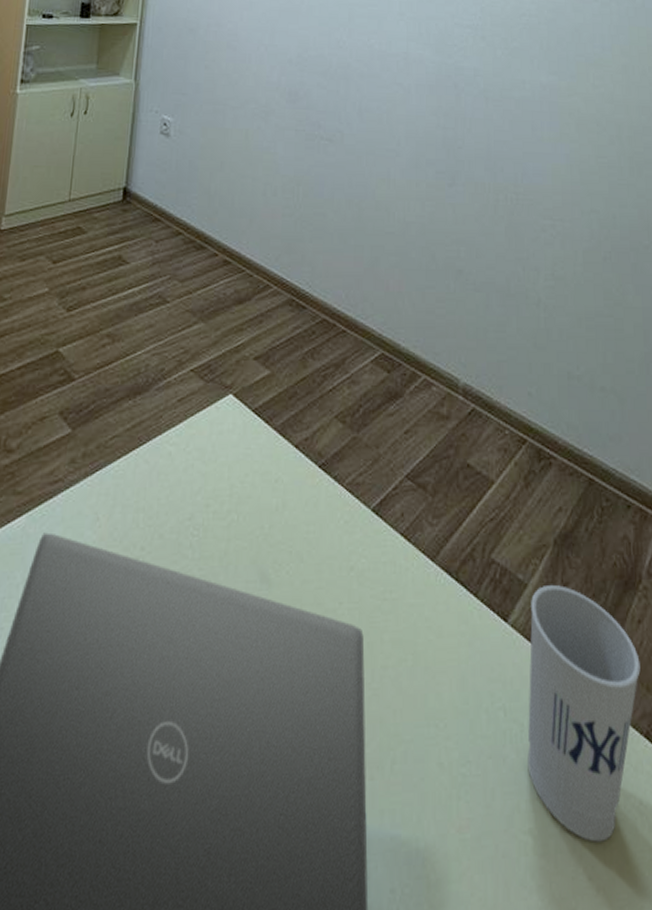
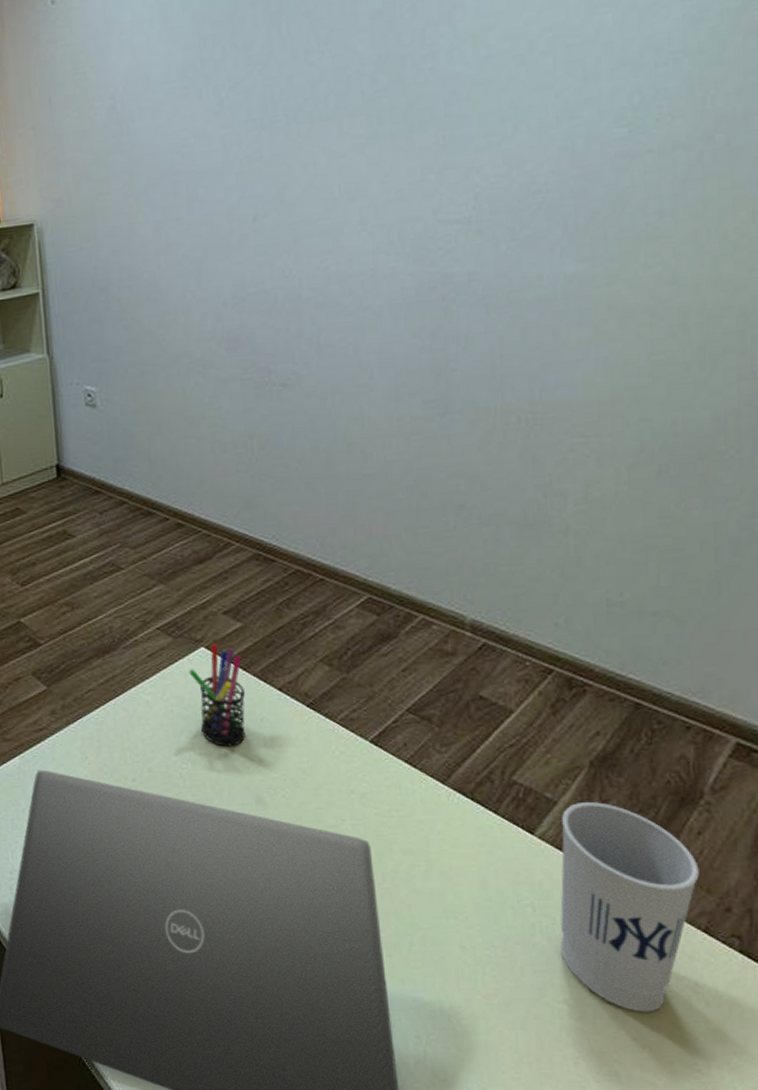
pen holder: none [214,391,265,511] -> present [189,644,246,747]

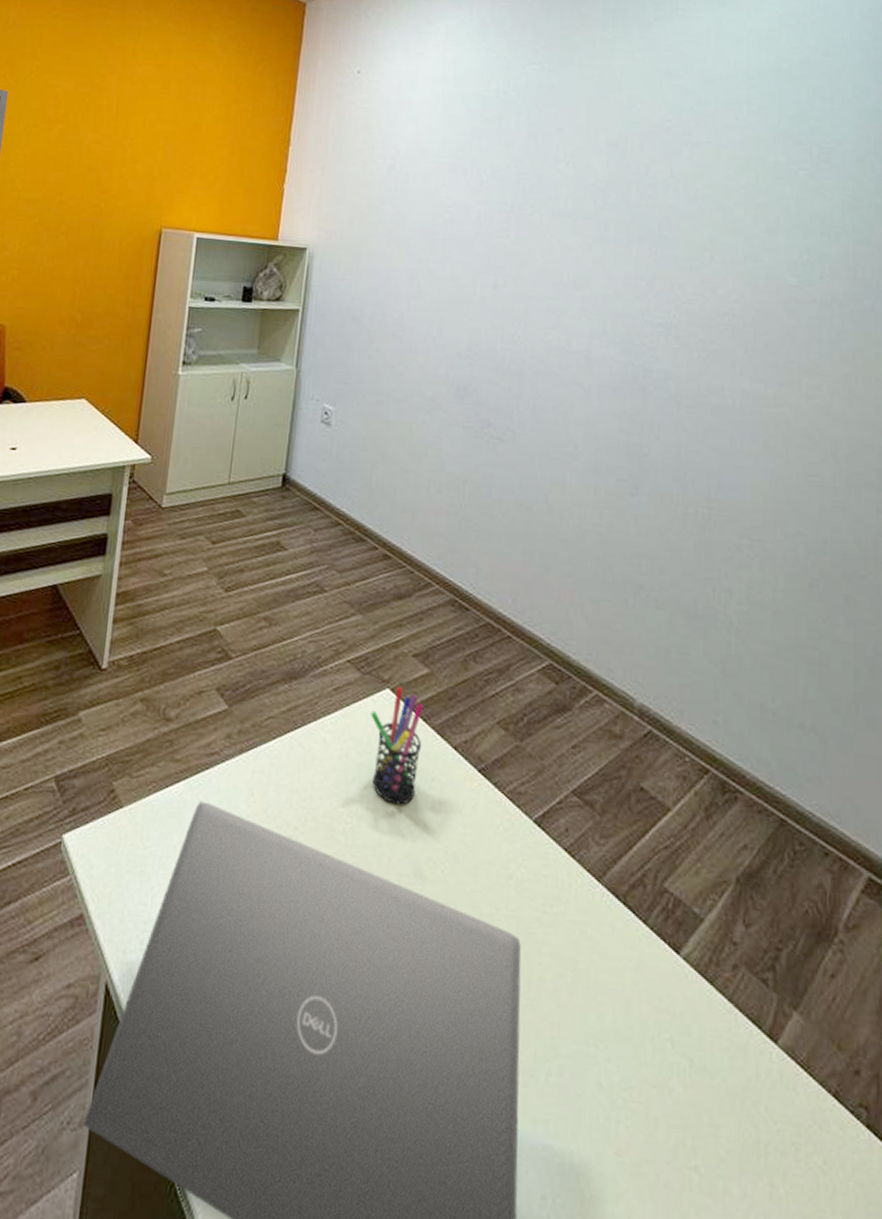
cup: present [560,802,699,1012] -> none [696,923,831,1194]

